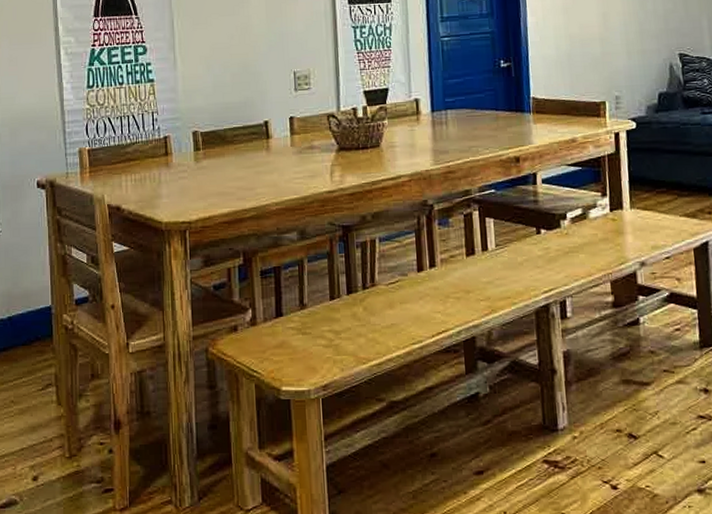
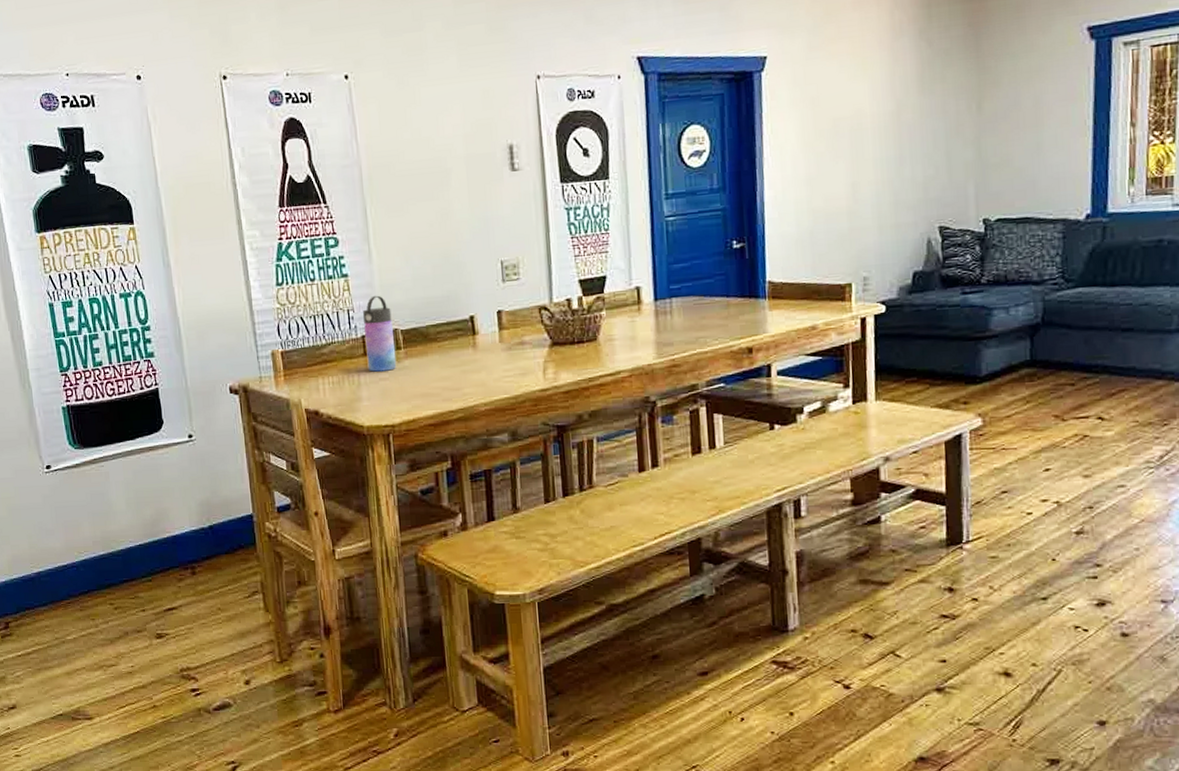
water bottle: none [165,99,196,171] -> present [362,295,397,372]

